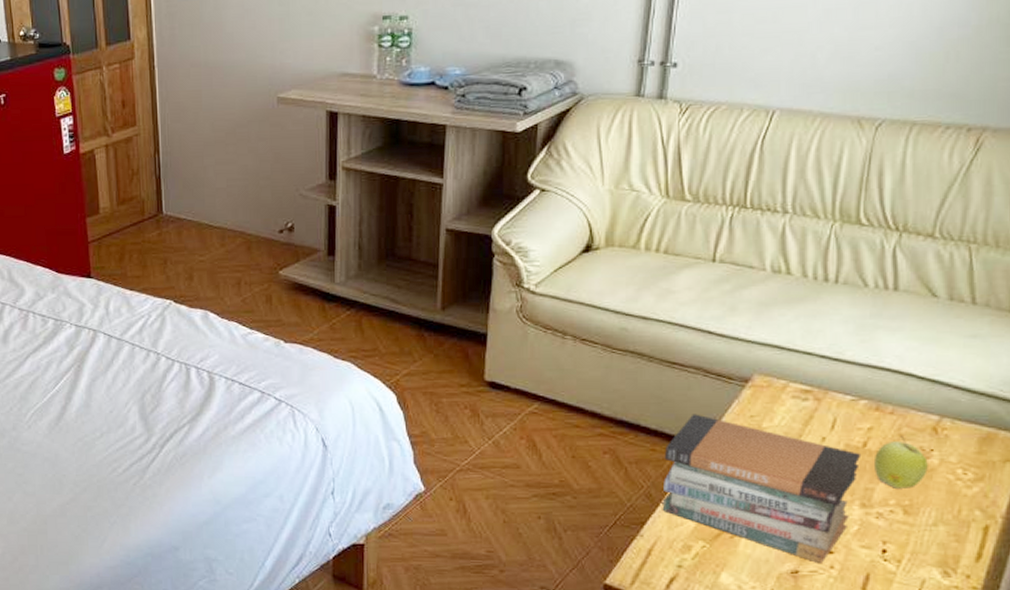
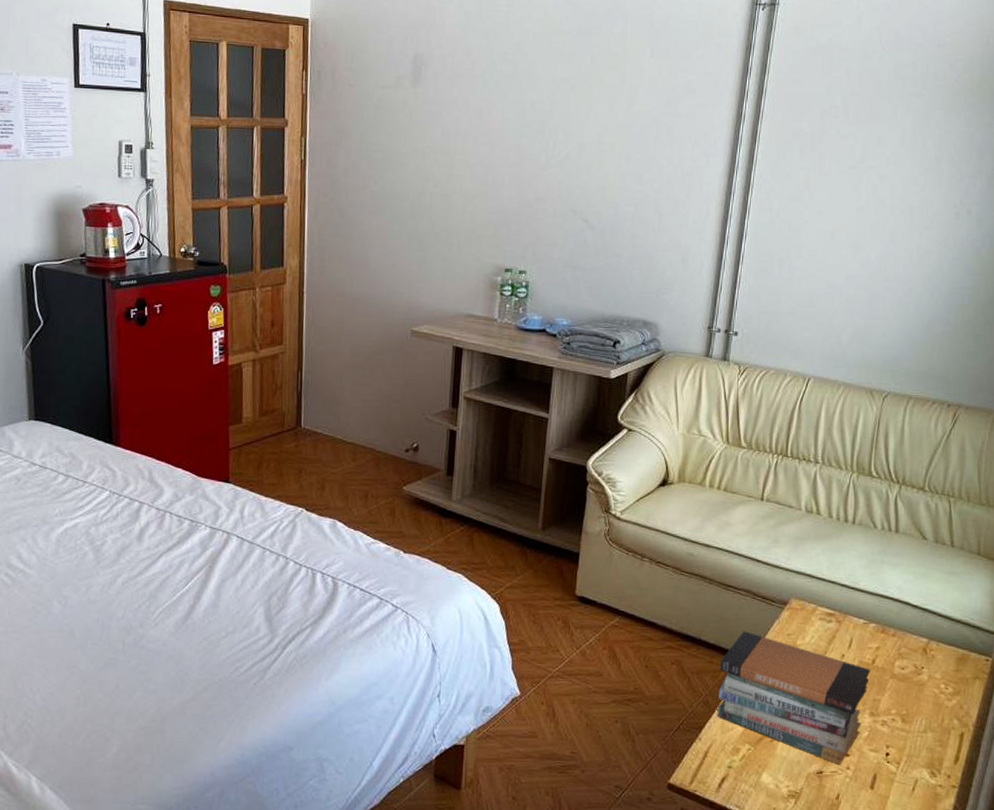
apple: present [875,436,928,489] -> none [881,655,920,700]

